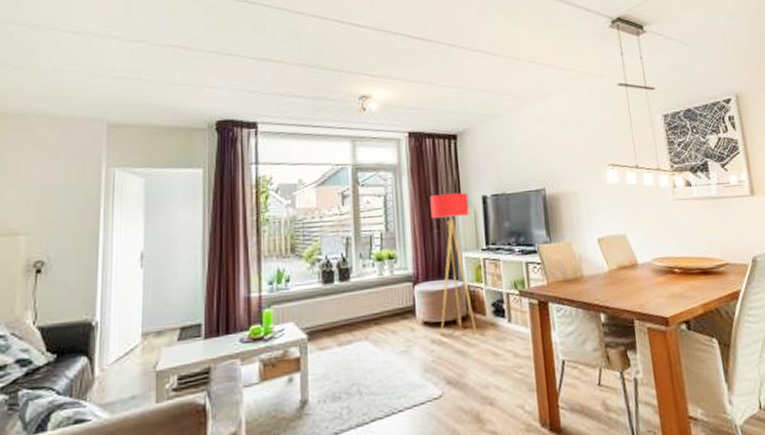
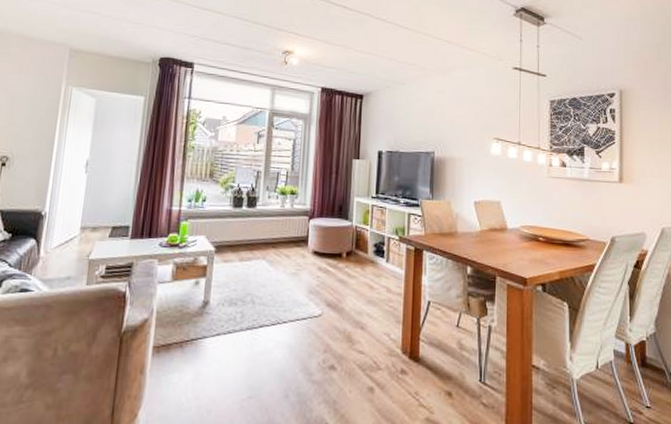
floor lamp: present [430,192,478,335] -> none [327,144,366,268]

